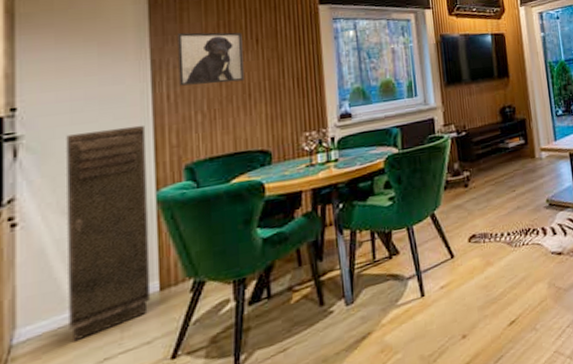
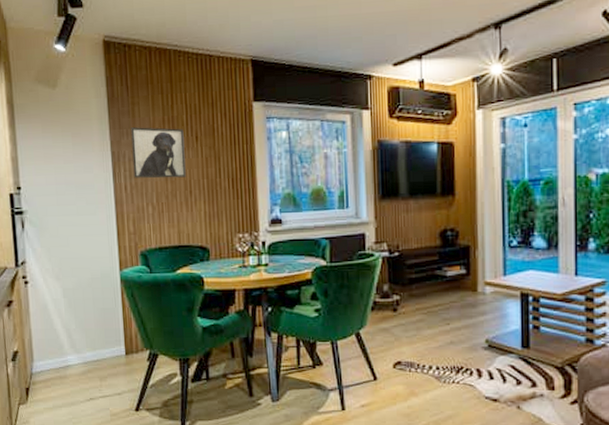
storage cabinet: present [66,125,151,341] -> none [55,211,120,379]

